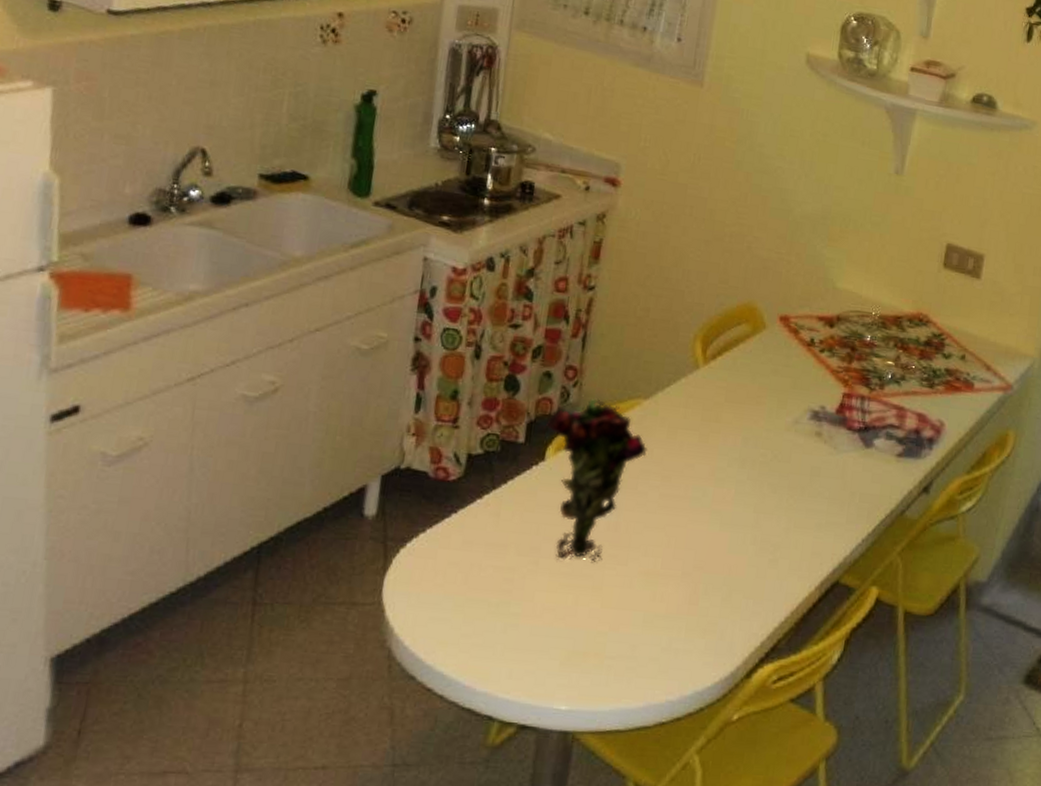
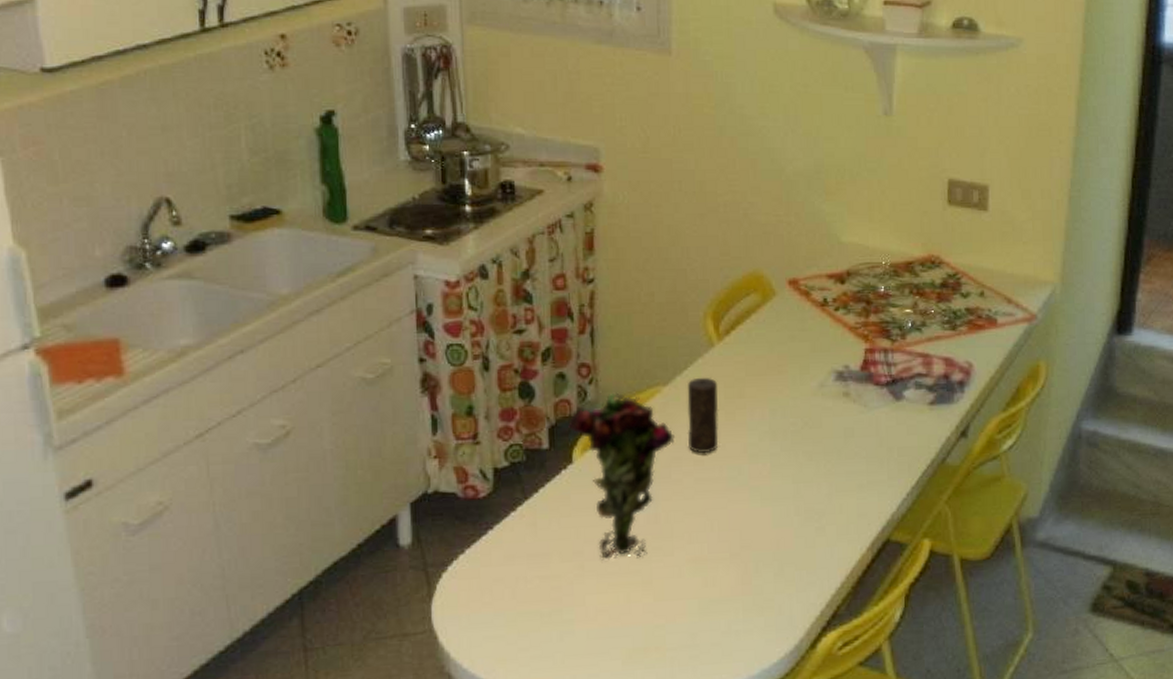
candle: none [658,396,696,470] -> present [687,377,719,453]

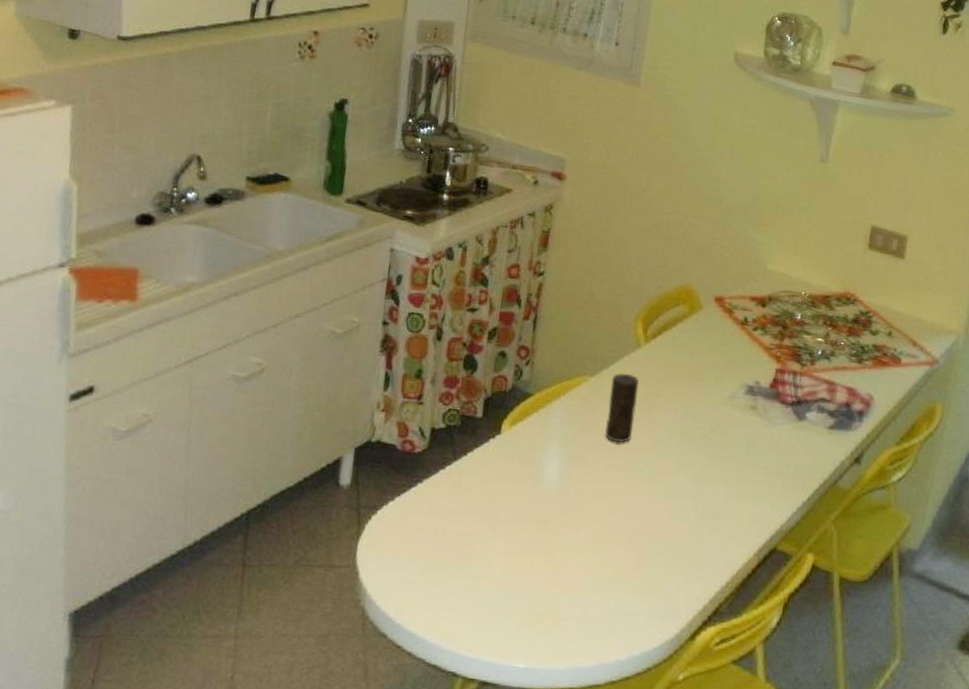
flower: present [568,392,675,560] -> none [502,375,594,530]

